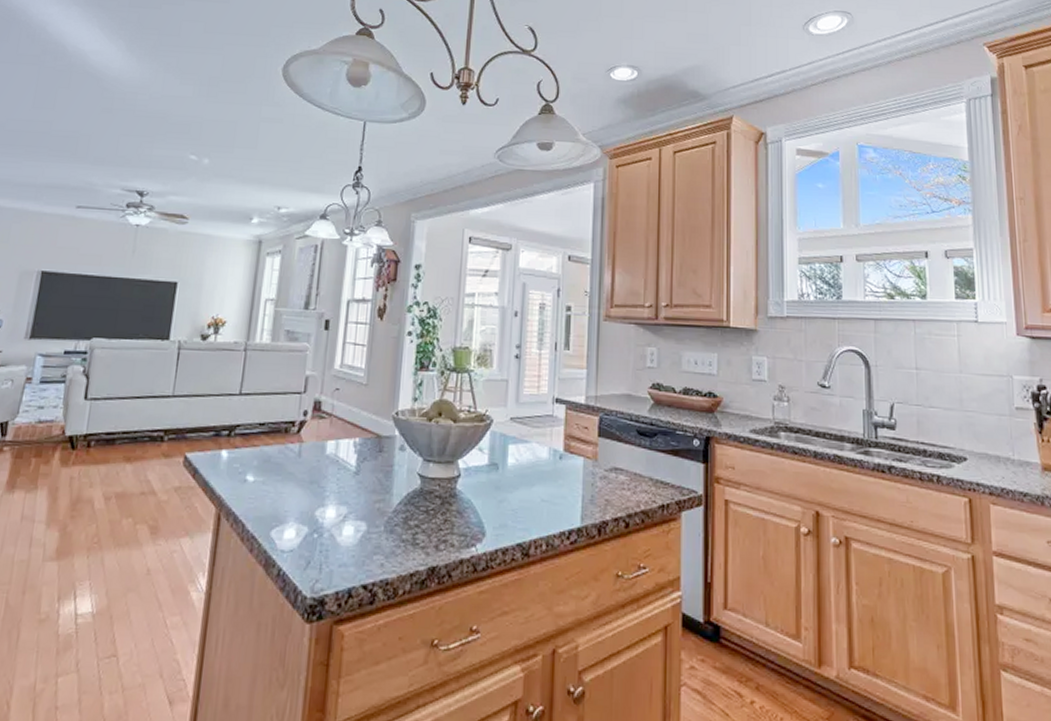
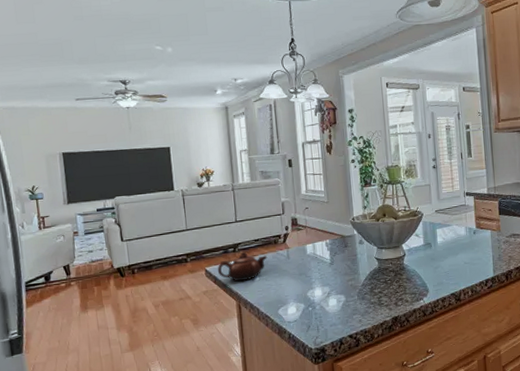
teapot: none [200,438,272,481] -> present [217,251,268,282]

